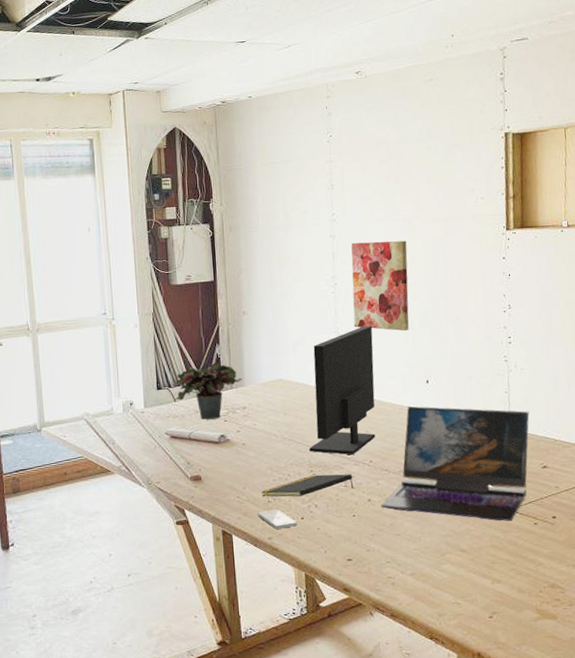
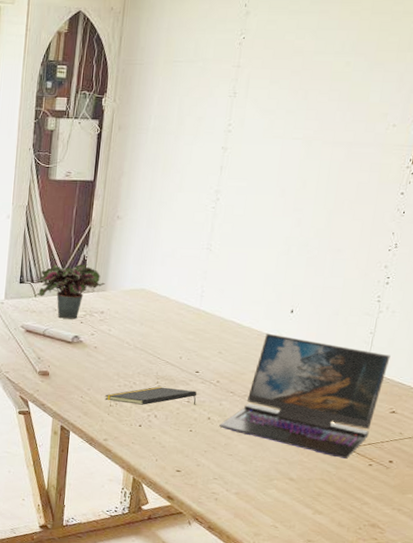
smartphone: present [257,509,298,529] -> none [97,413,135,433]
monitor: present [309,326,376,455] -> none [159,246,247,373]
wall art: present [351,240,409,332] -> none [228,158,302,258]

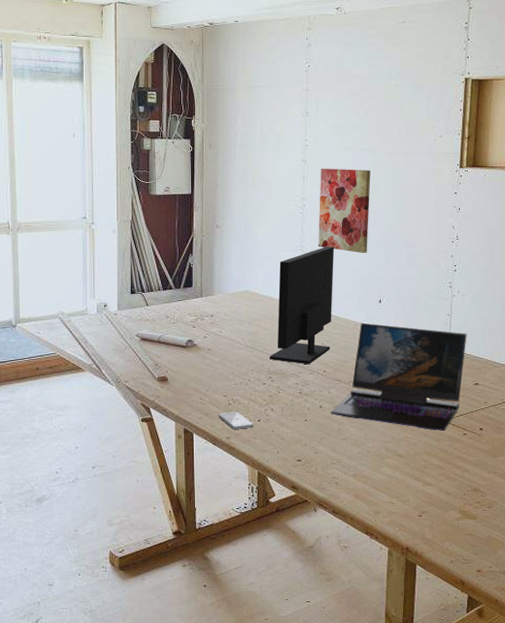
potted plant: present [34,263,105,320] -> none [145,270,212,325]
smartphone: none [97,413,135,433] -> present [218,411,254,429]
notepad: present [105,386,197,405] -> none [223,381,308,401]
monitor: none [159,246,247,373] -> present [269,247,335,365]
wall art: none [228,158,302,258] -> present [318,169,371,254]

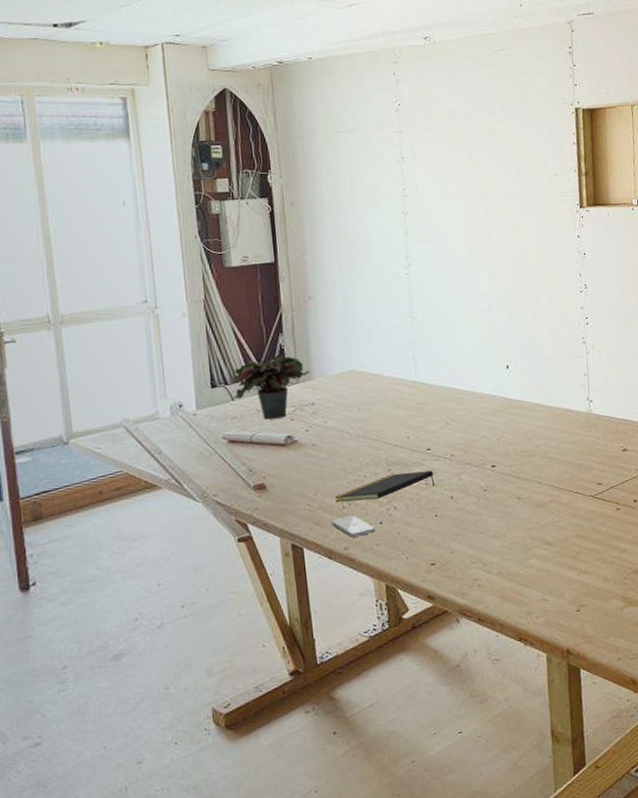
potted plant: none [145,270,212,325] -> present [228,352,310,420]
notepad: none [223,381,308,401] -> present [335,470,435,503]
monitor: present [269,247,335,365] -> none [386,309,456,450]
wall art: present [318,169,371,254] -> none [424,218,487,315]
laptop: present [331,322,467,431] -> none [464,393,609,510]

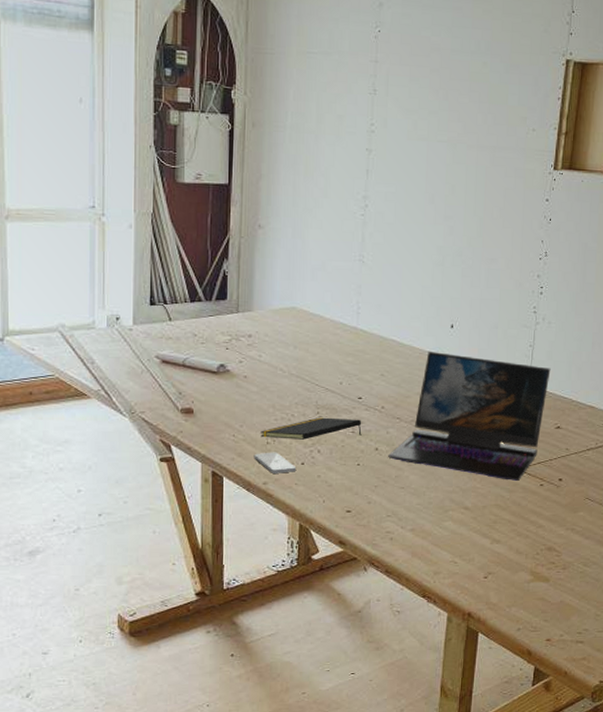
potted plant: present [228,352,310,420] -> none [167,279,251,346]
laptop: none [464,393,609,510] -> present [388,351,551,481]

